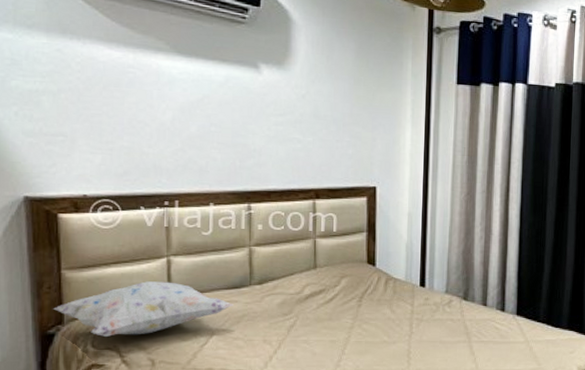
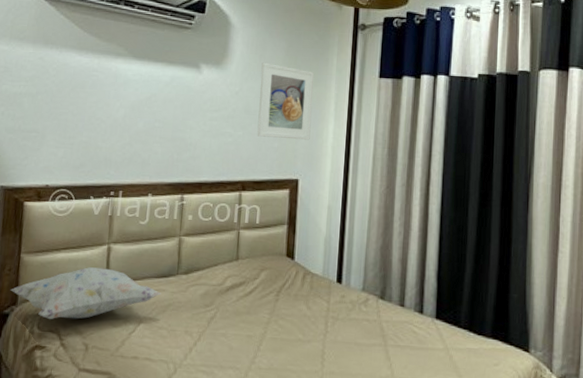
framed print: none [329,64,388,147] -> present [257,62,314,140]

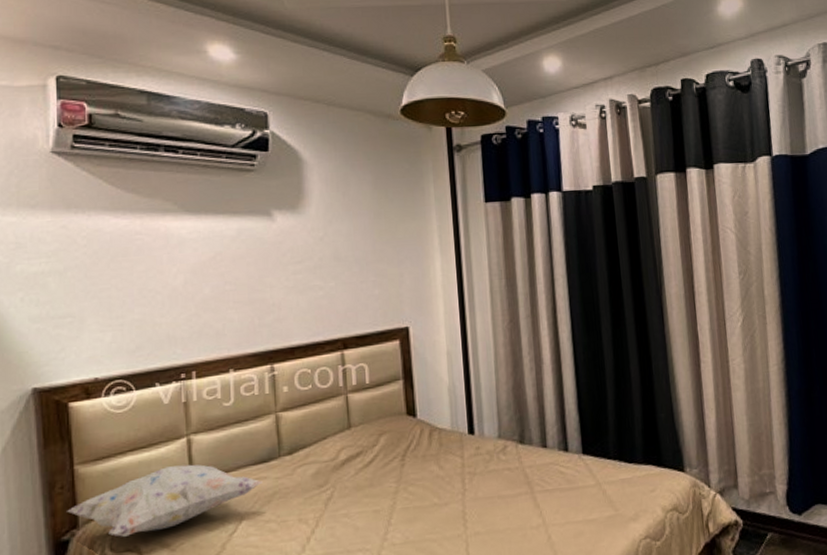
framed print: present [257,62,314,140] -> none [346,200,415,285]

